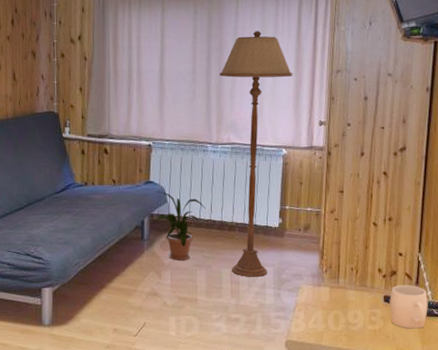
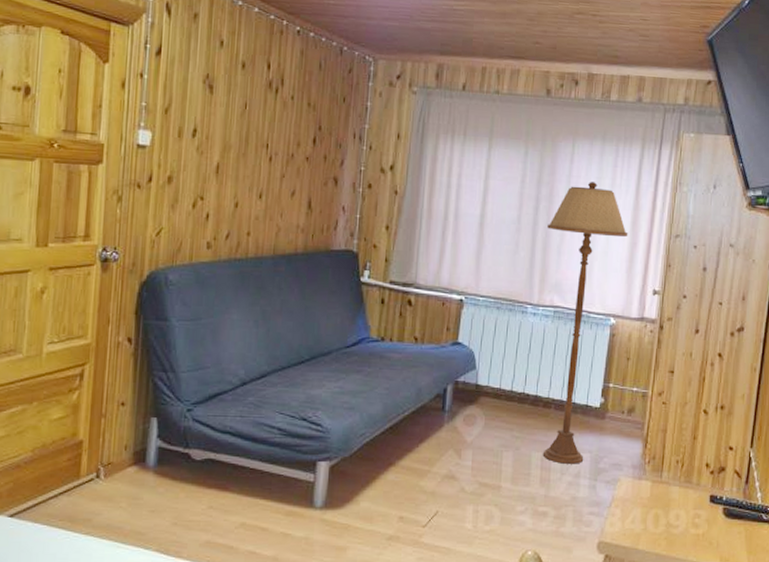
house plant: present [153,191,206,261] -> none [457,355,520,439]
mug: present [390,285,428,329] -> none [715,484,757,536]

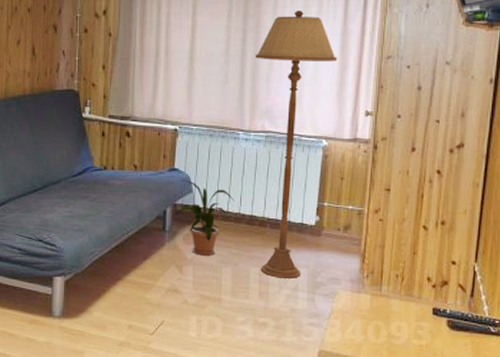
house plant: none [457,355,520,439] -> present [175,180,235,256]

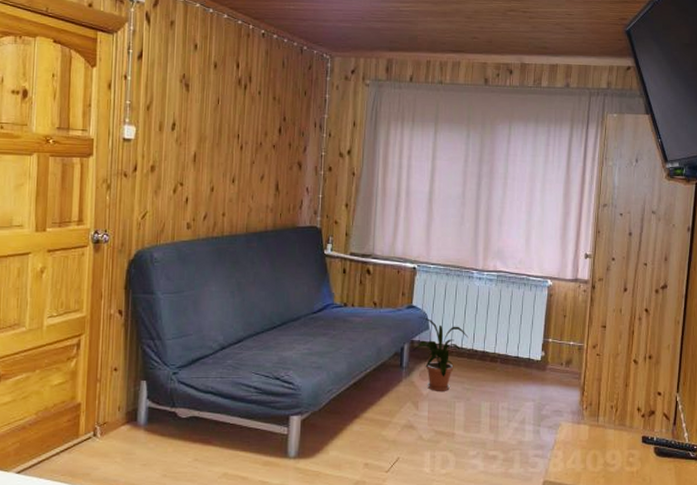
floor lamp: present [255,10,338,279] -> none [489,159,561,412]

